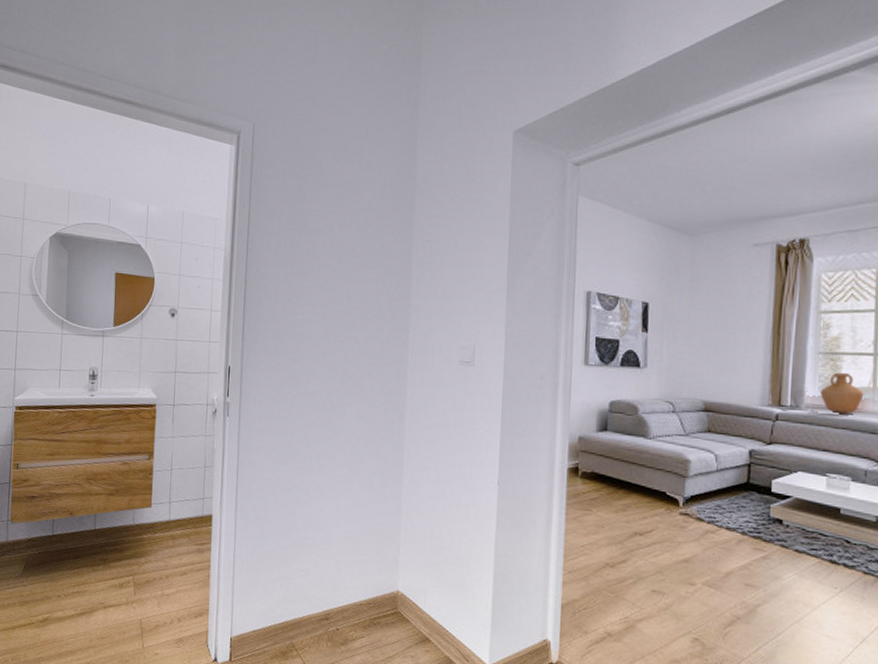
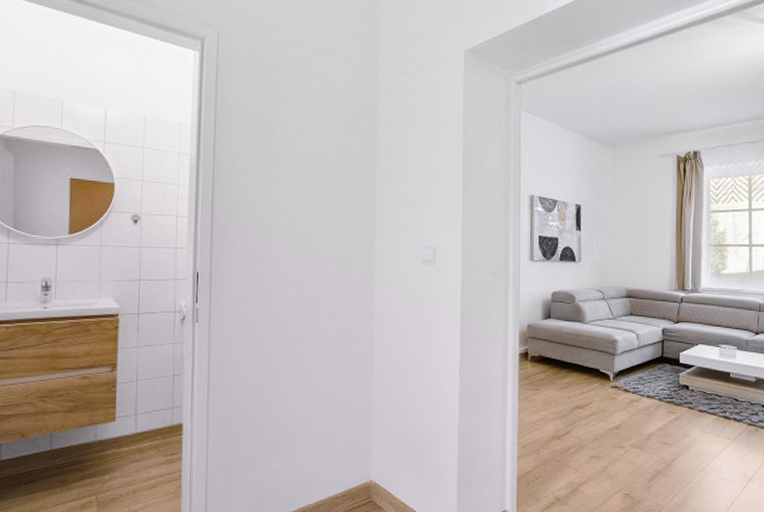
vase: present [821,372,864,414] -> none [713,260,744,294]

